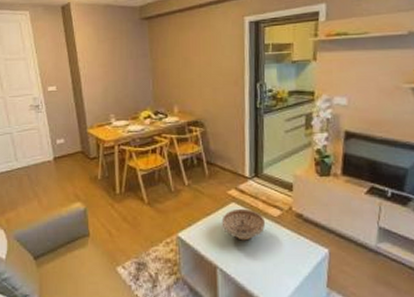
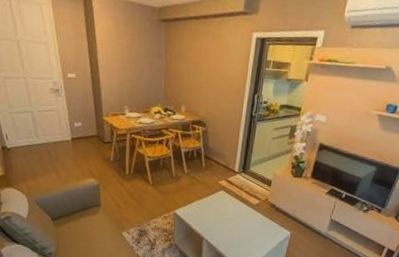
decorative bowl: present [221,208,265,241] -> none [211,195,246,221]

